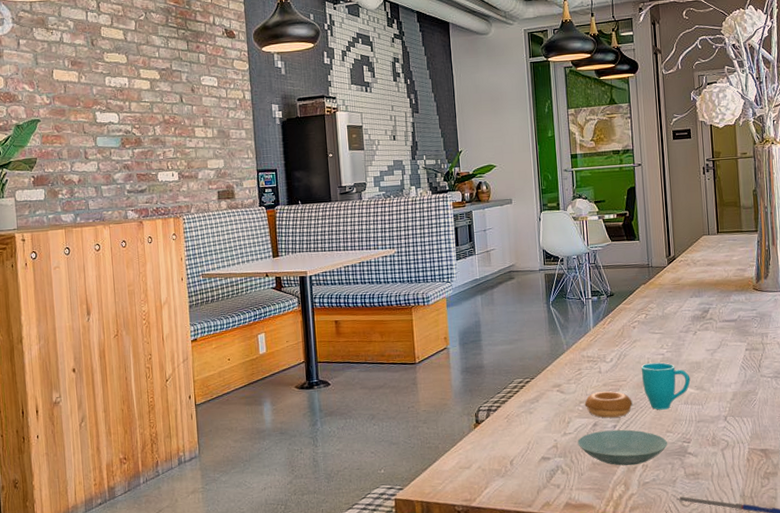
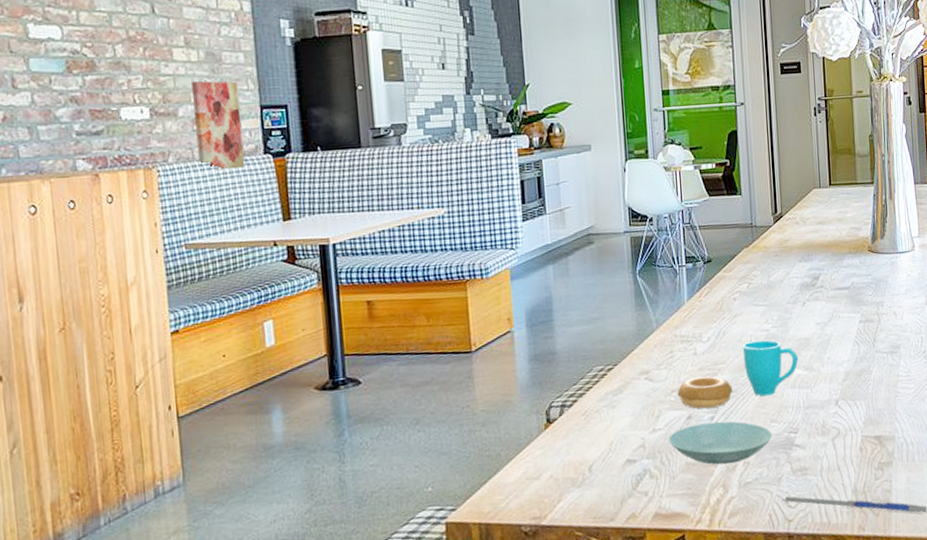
wall art: none [208,151,246,219] -> present [192,80,245,171]

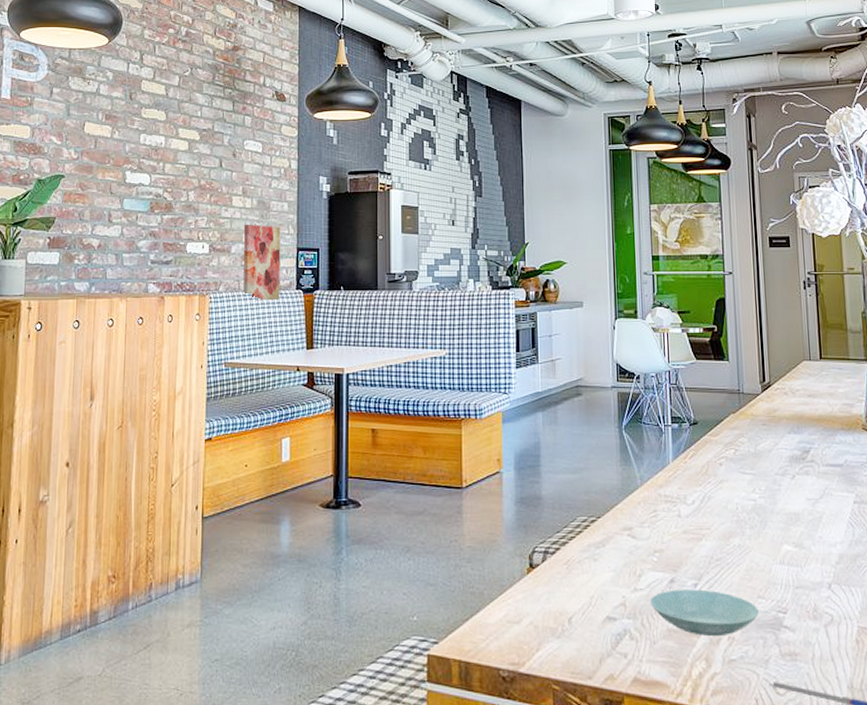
cup: present [677,340,798,409] -> none [660,510,787,574]

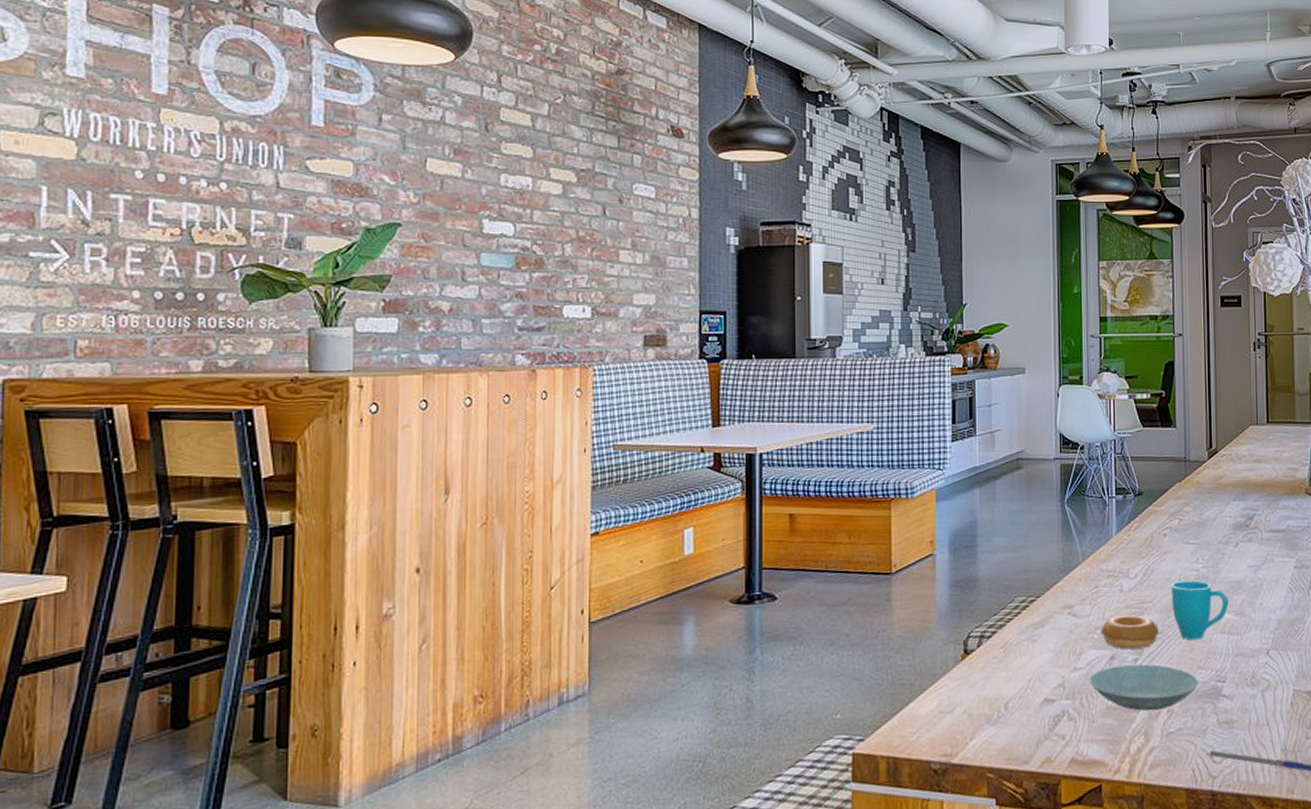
wall art: present [243,224,281,301] -> none [635,283,680,373]
cup: none [660,510,787,574] -> present [1101,580,1229,650]

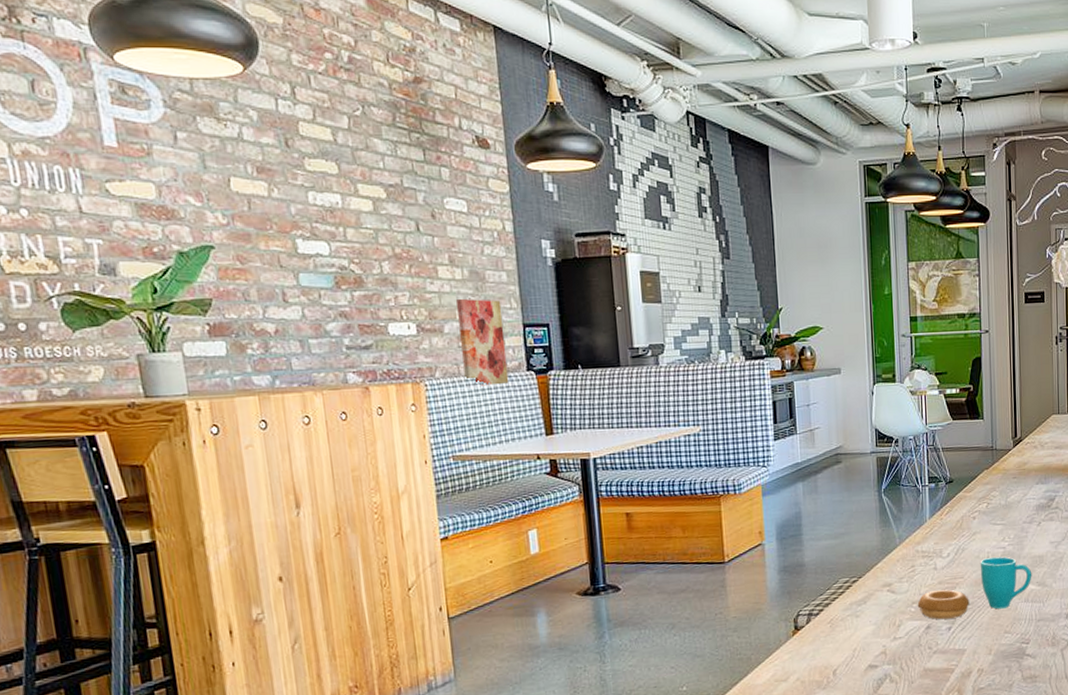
wall art: none [635,283,680,373] -> present [456,298,509,386]
saucer: present [1090,664,1199,711] -> none [908,631,1006,671]

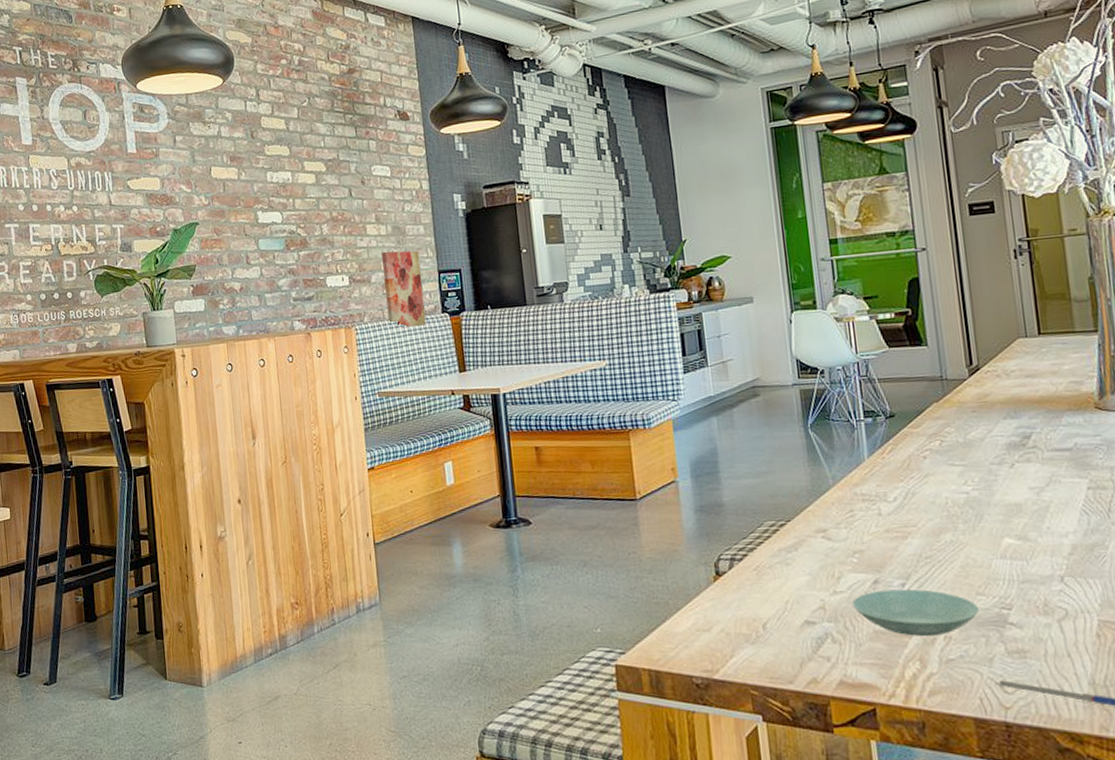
saucer: none [908,631,1006,671] -> present [852,589,980,637]
cup: present [917,556,1032,620] -> none [860,503,1008,574]

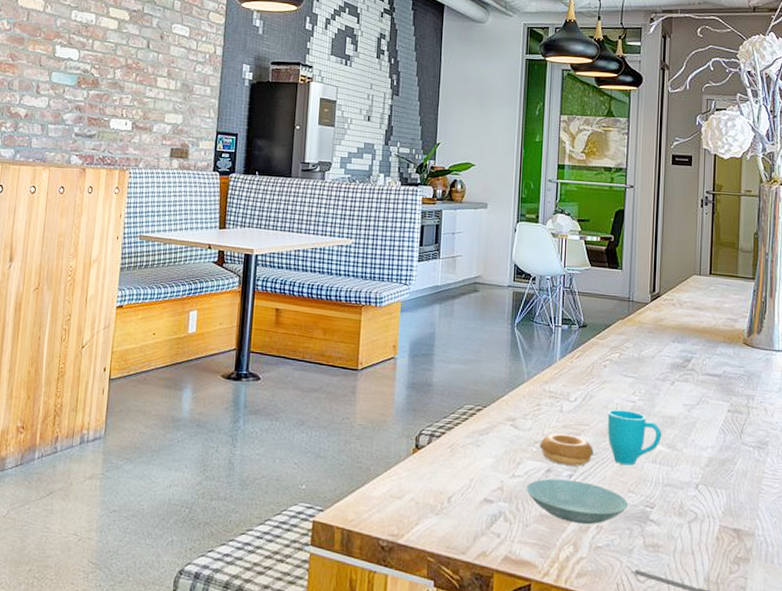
wall art: present [382,250,427,329] -> none [162,104,202,180]
cup: none [860,503,1008,574] -> present [539,409,662,466]

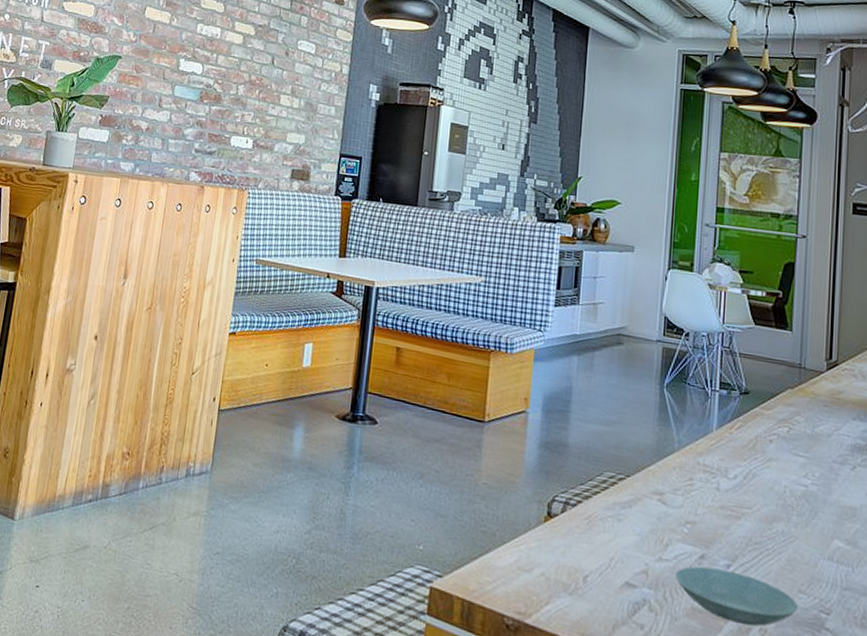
cup: present [539,409,662,466] -> none [691,492,840,562]

